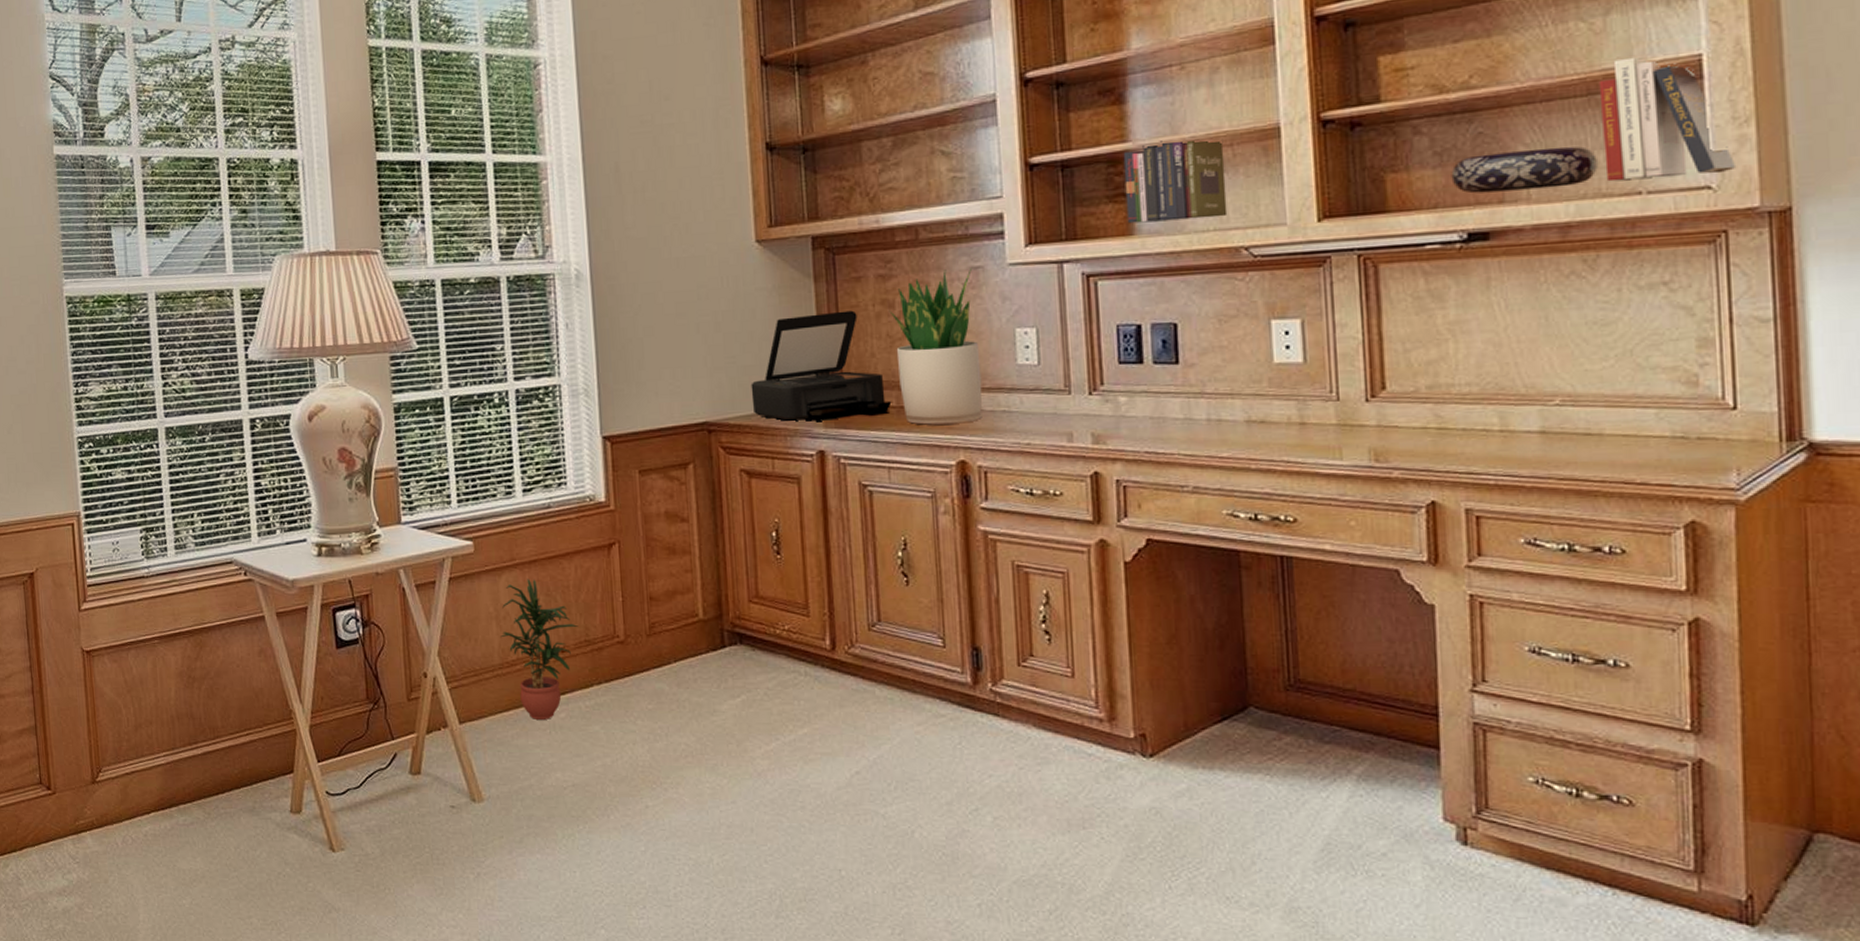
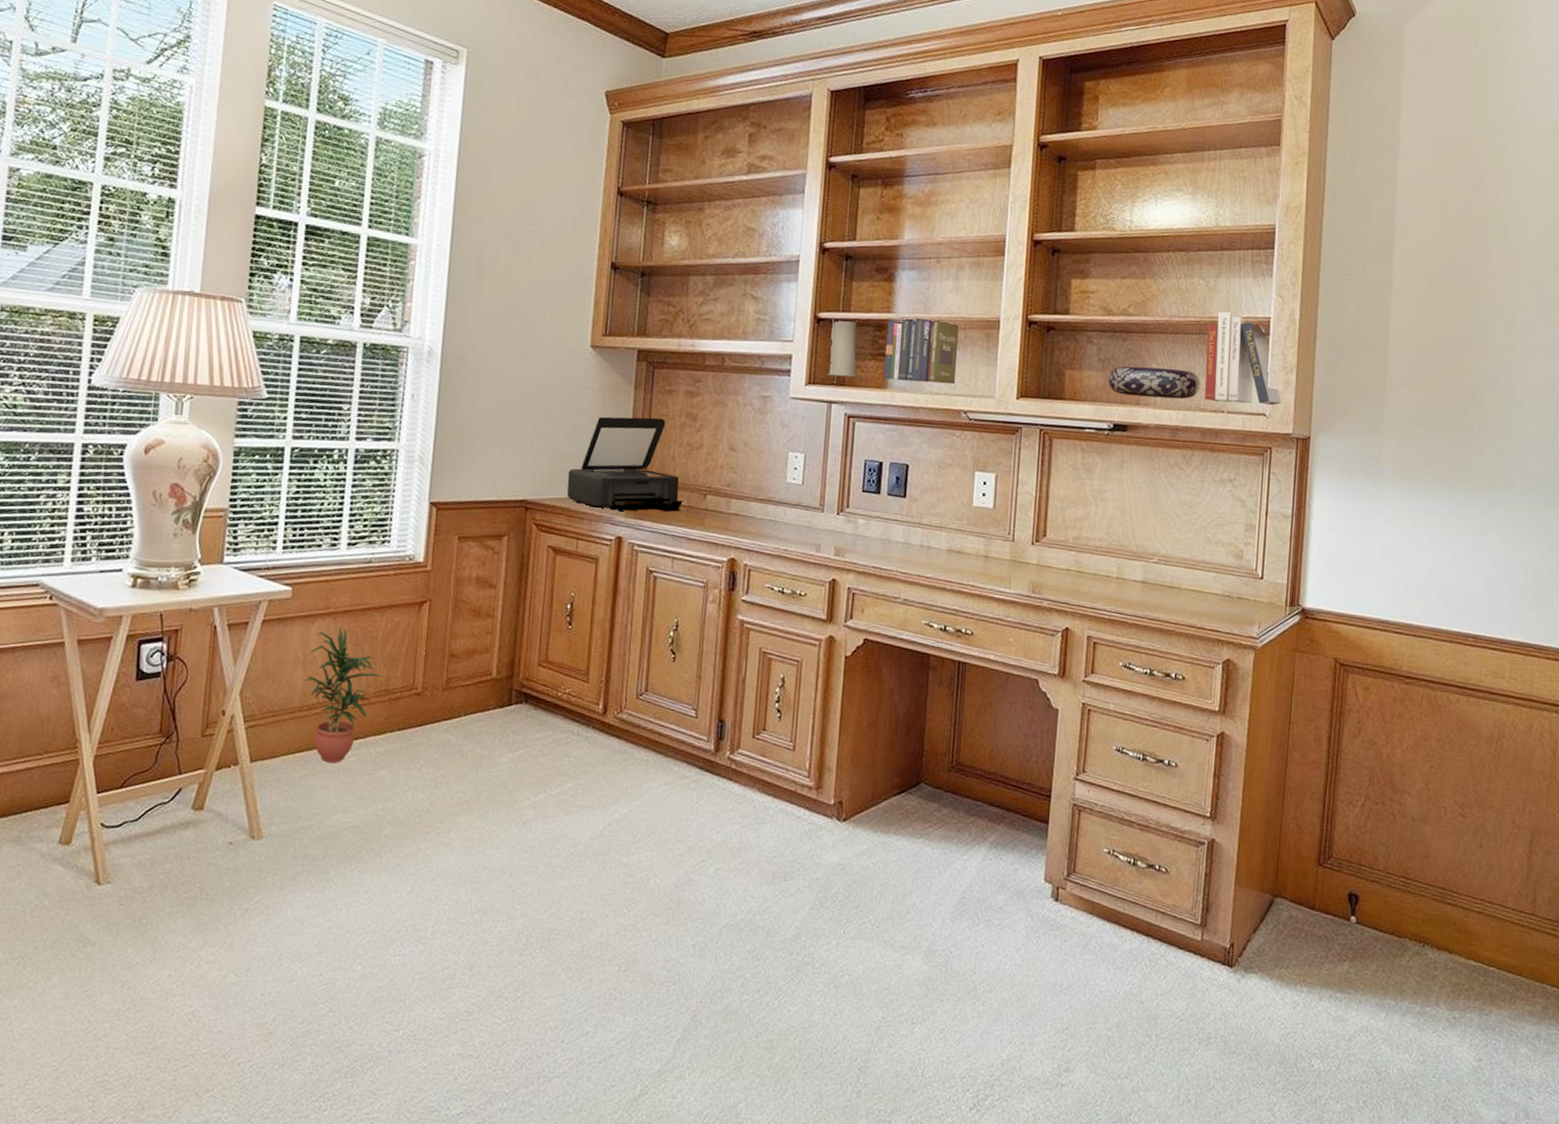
planter: present [889,268,983,425] -> none [691,395,762,527]
candle: none [1050,158,1093,231] -> present [827,319,858,378]

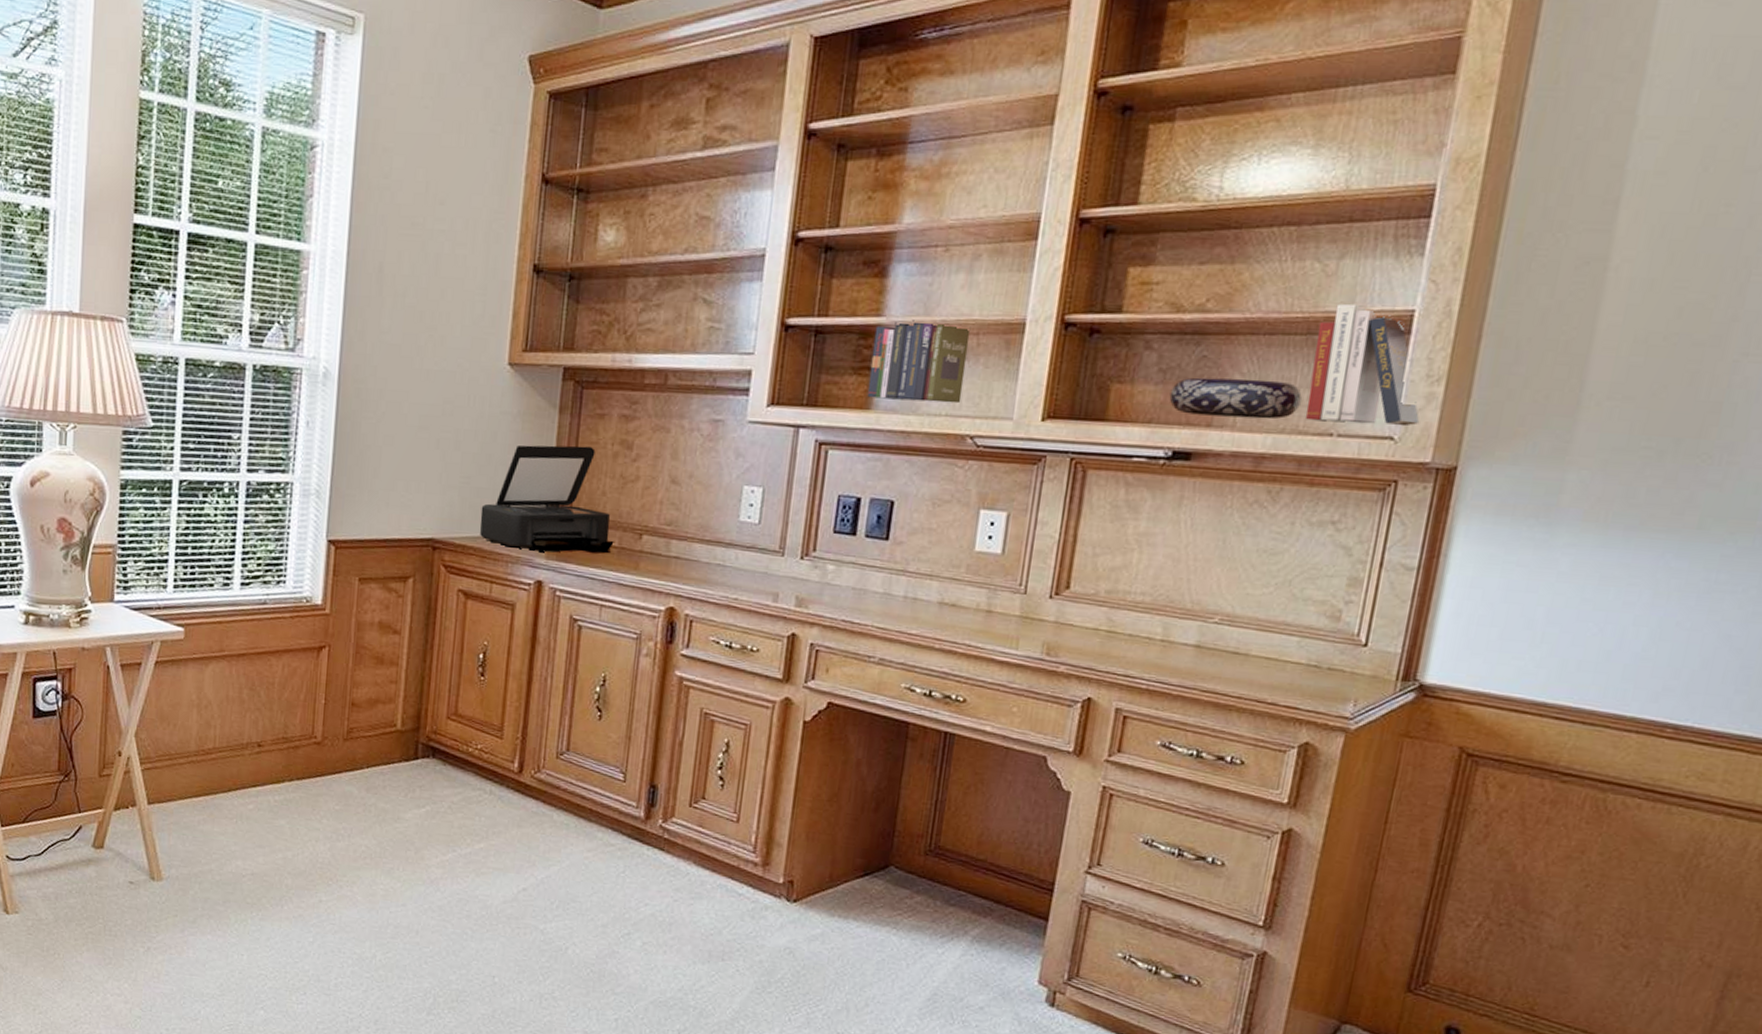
potted plant: present [304,628,381,763] -> none [199,671,278,809]
candle: present [827,319,858,378] -> none [795,326,836,397]

